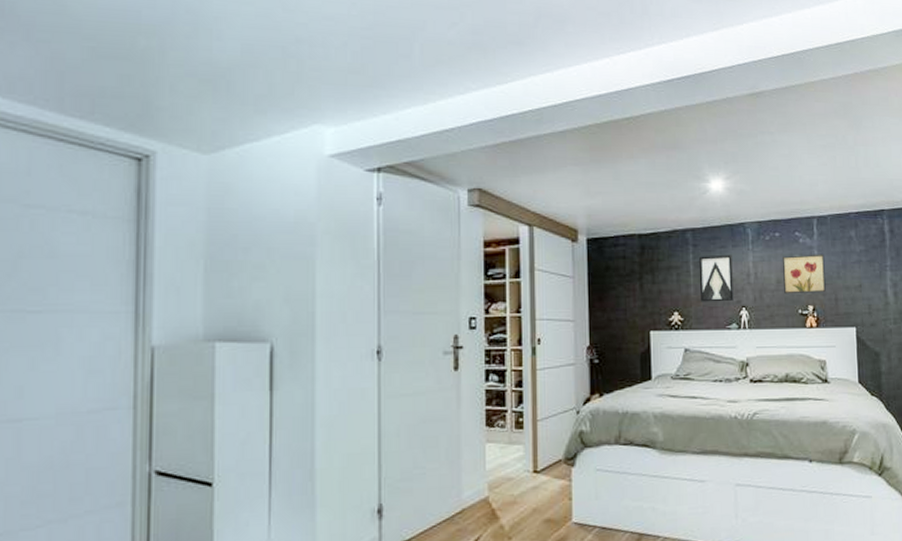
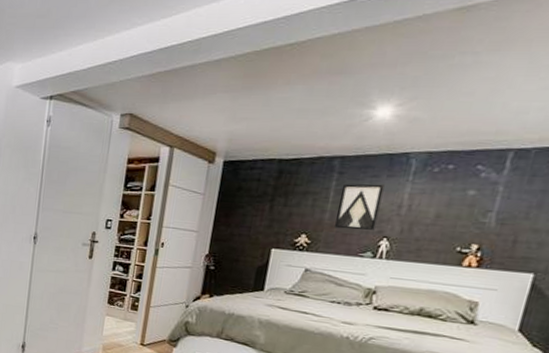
wall art: present [783,254,826,295] -> none [442,190,513,233]

